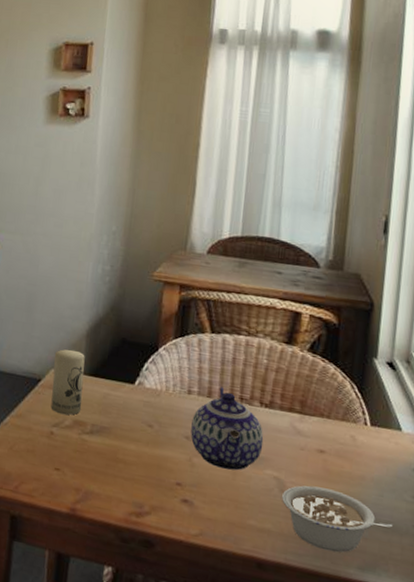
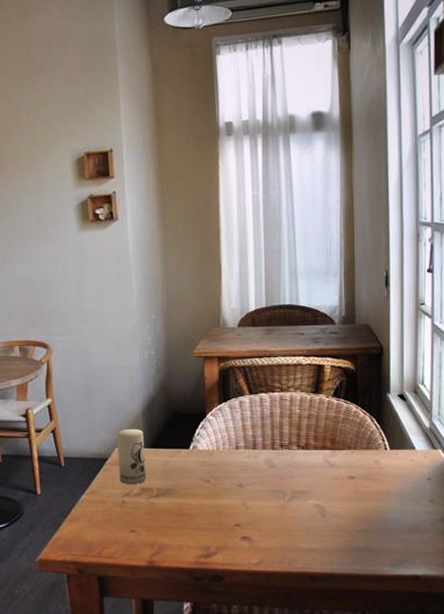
teapot: present [190,387,264,471] -> none [242,438,304,505]
legume: present [282,485,394,553] -> none [324,507,416,556]

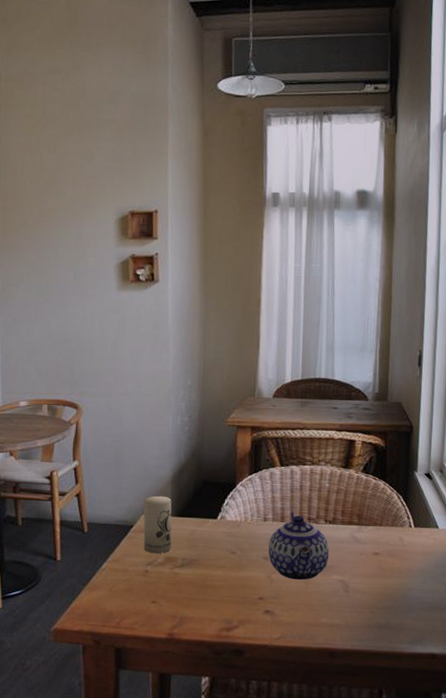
teapot: none [242,438,304,505] -> present [268,511,330,580]

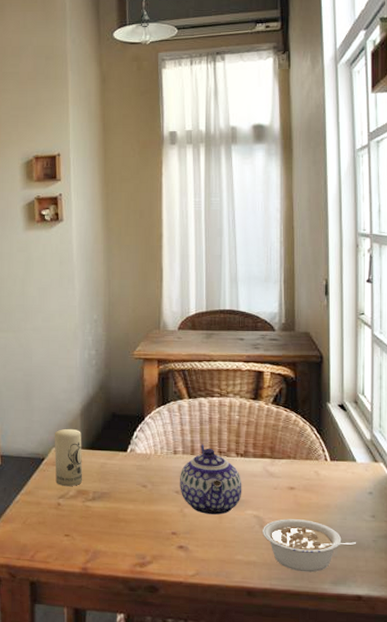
legume: none [347,583,435,633] -> present [263,519,357,573]

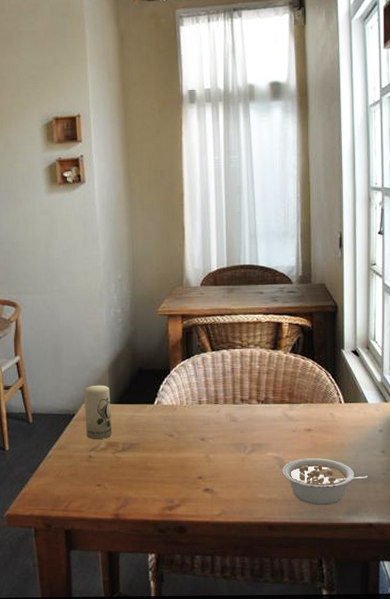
teapot: present [180,444,242,515] -> none [205,393,263,458]

